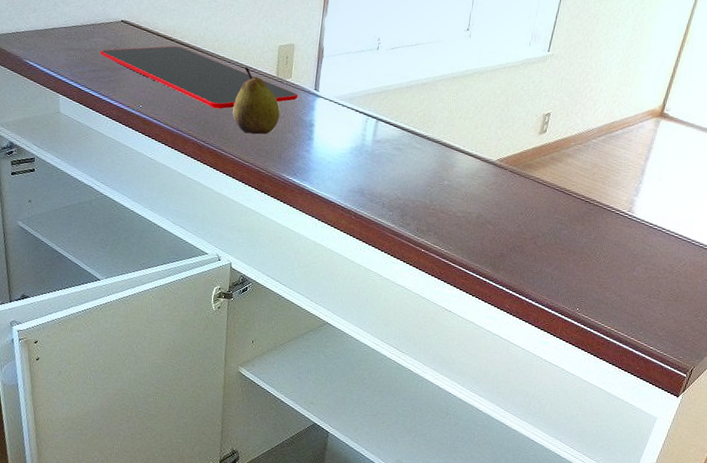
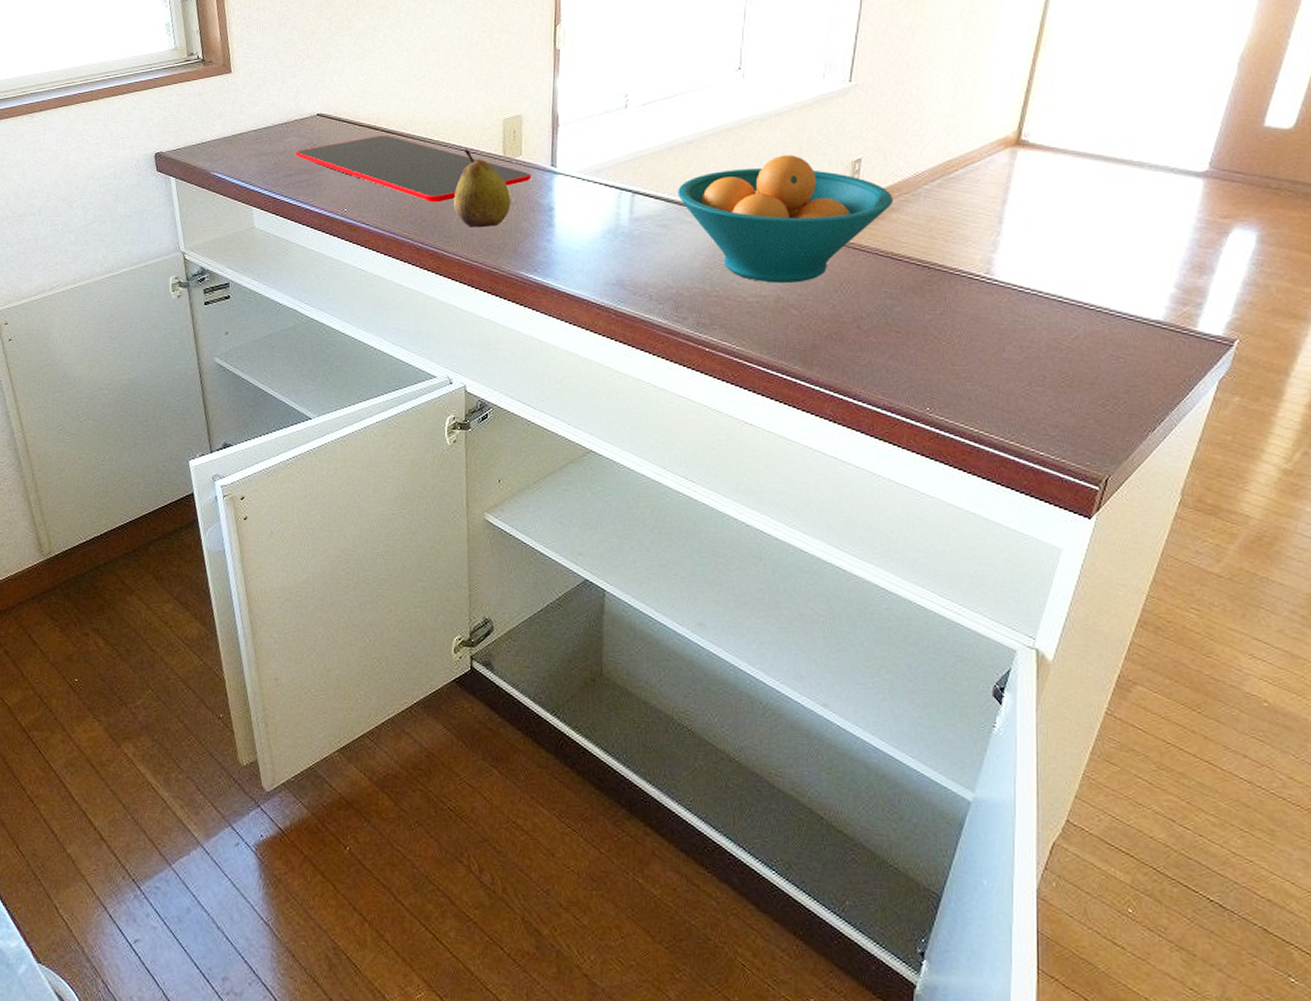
fruit bowl: none [411,103,570,205] -> present [678,155,893,284]

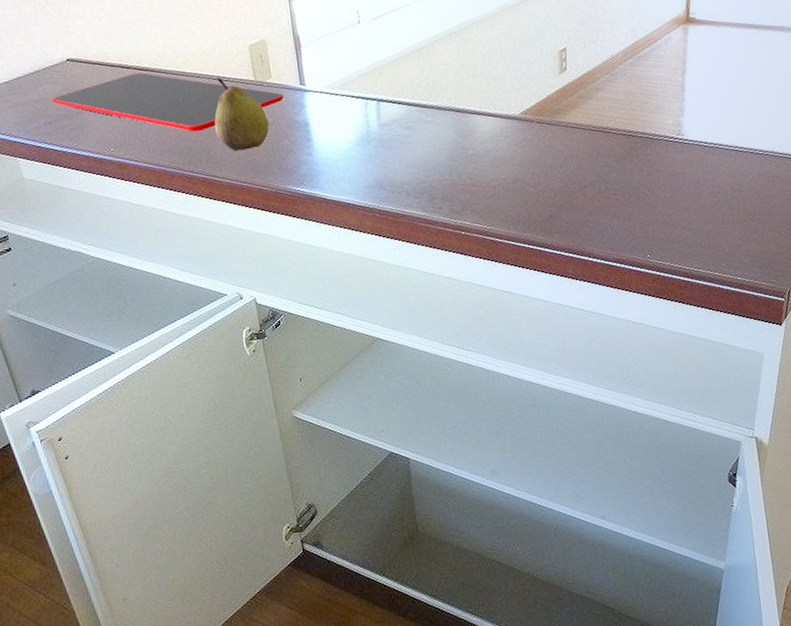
fruit bowl: present [678,155,893,284] -> none [416,51,597,167]

